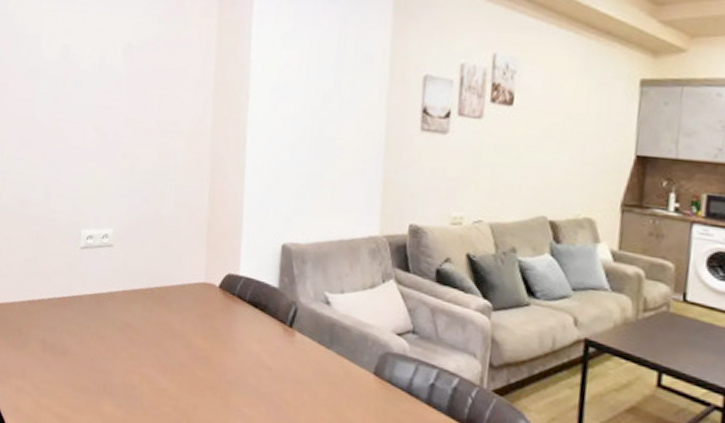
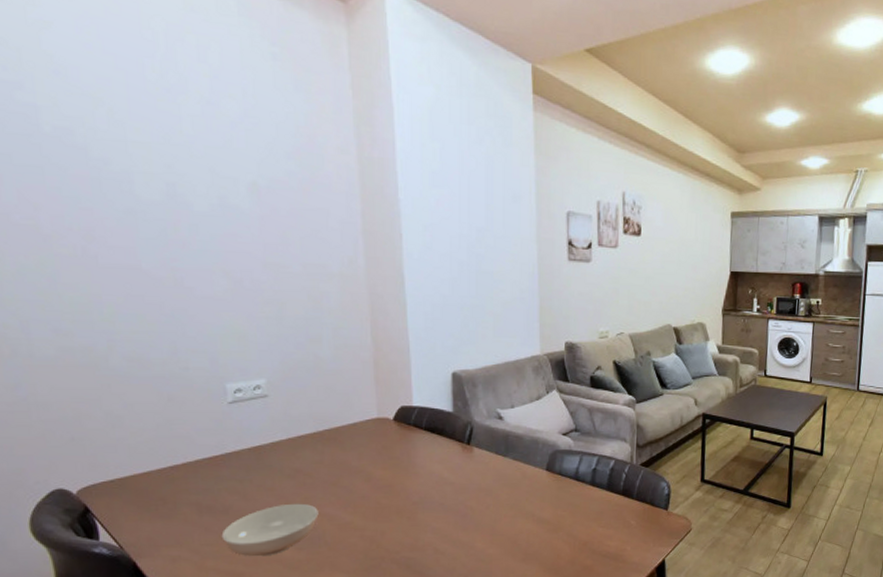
bowl: none [57,356,140,407] -> present [221,503,319,556]

